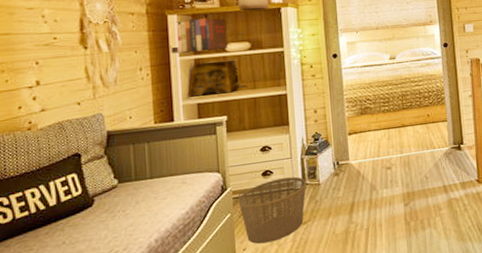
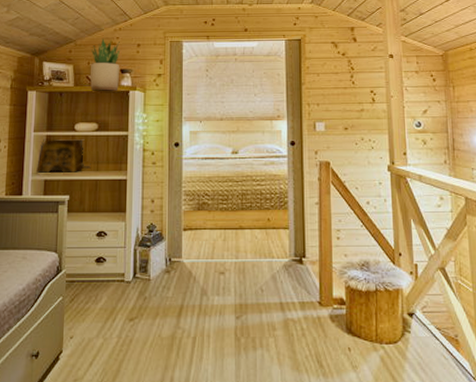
books: present [170,18,228,54] -> none [27,96,78,129]
basket: present [237,176,307,244] -> none [70,268,138,334]

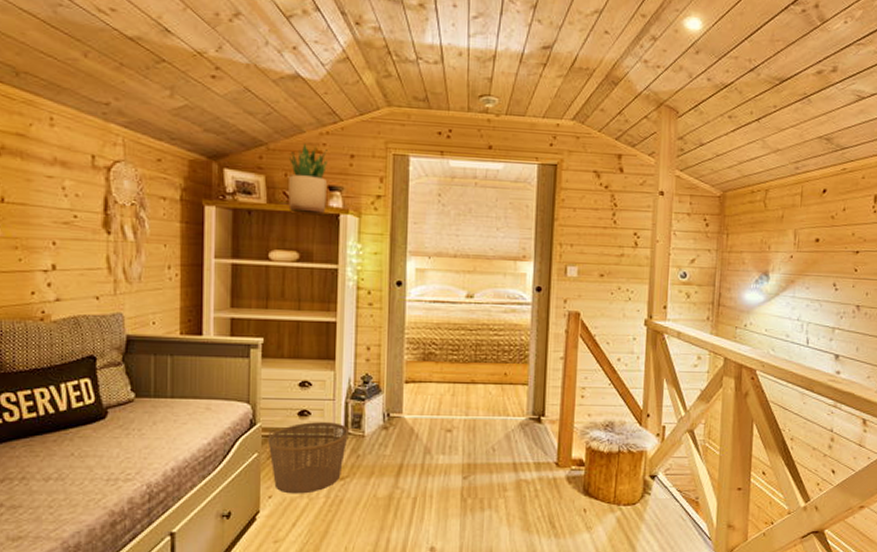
decorative box: present [36,139,91,173] -> none [220,269,291,311]
basket: none [70,268,138,334] -> present [267,422,350,494]

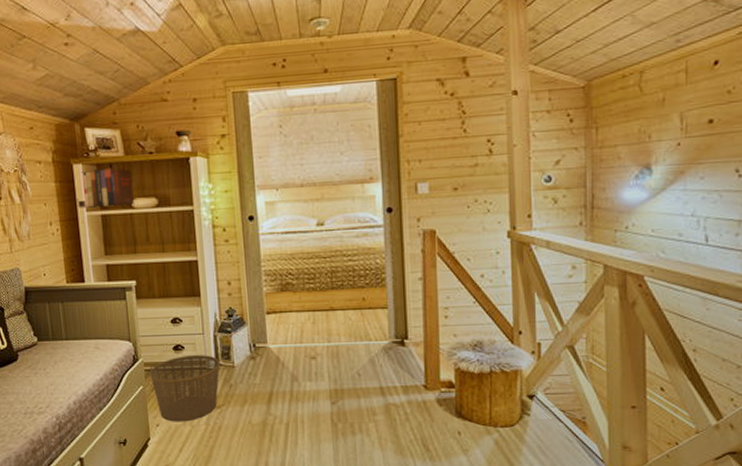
books: none [205,214,272,257] -> present [77,168,134,208]
planter: present [288,143,327,214] -> none [139,94,177,161]

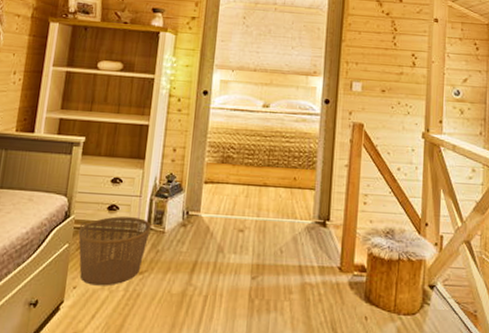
books: present [77,168,134,208] -> none [45,30,104,66]

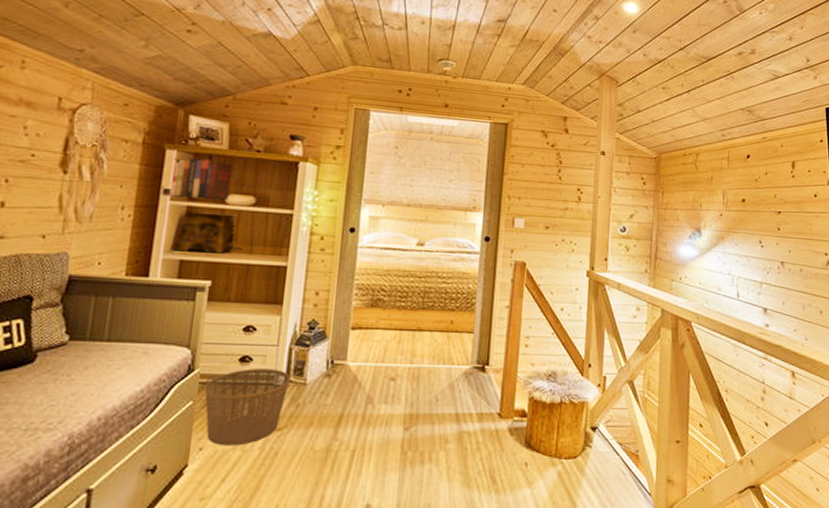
books: none [45,30,104,66] -> present [161,158,232,201]
decorative box: none [52,76,112,113] -> present [170,211,243,254]

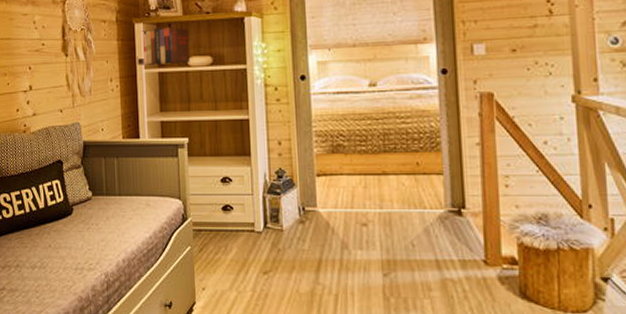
decorative box: present [170,211,243,254] -> none [151,75,209,114]
basket: present [204,368,292,446] -> none [198,216,269,287]

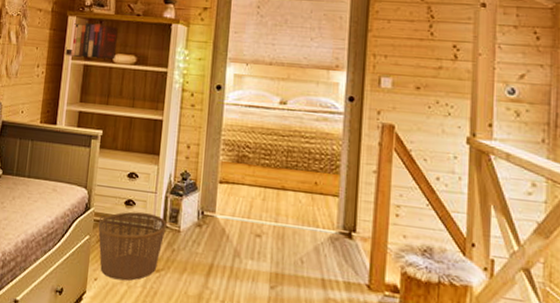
basket: none [198,216,269,287] -> present [98,211,168,281]

